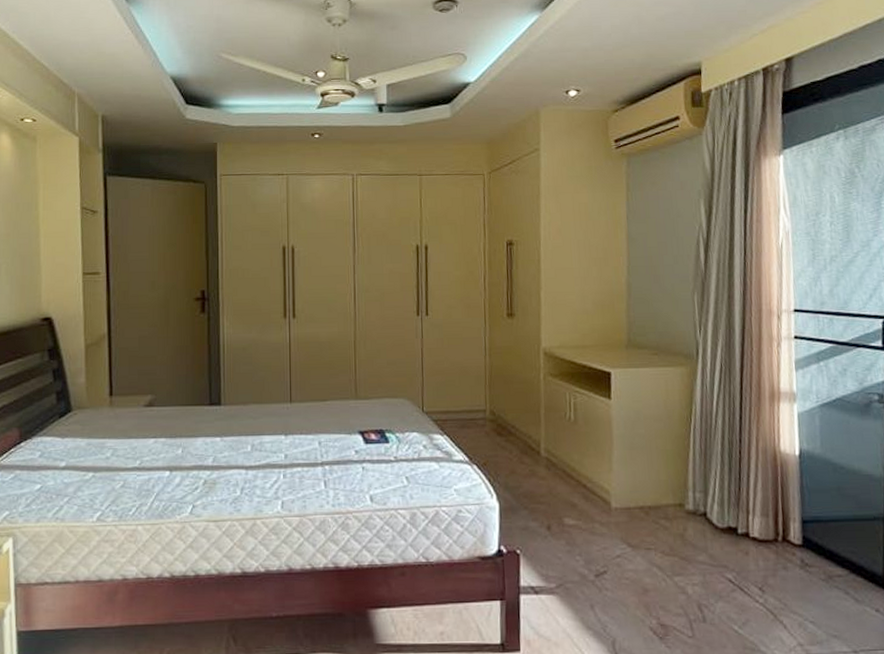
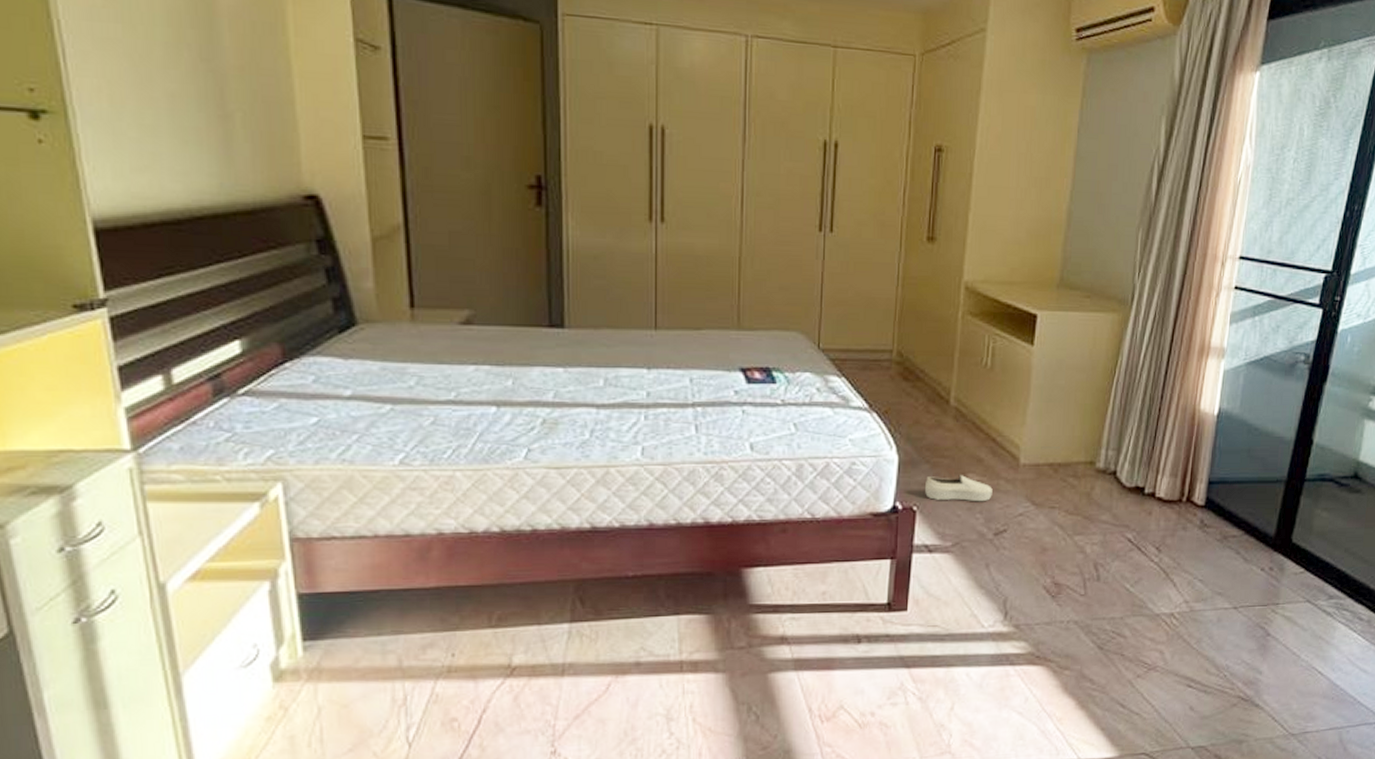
shoe: none [526,519,589,545] -> present [925,475,993,502]

